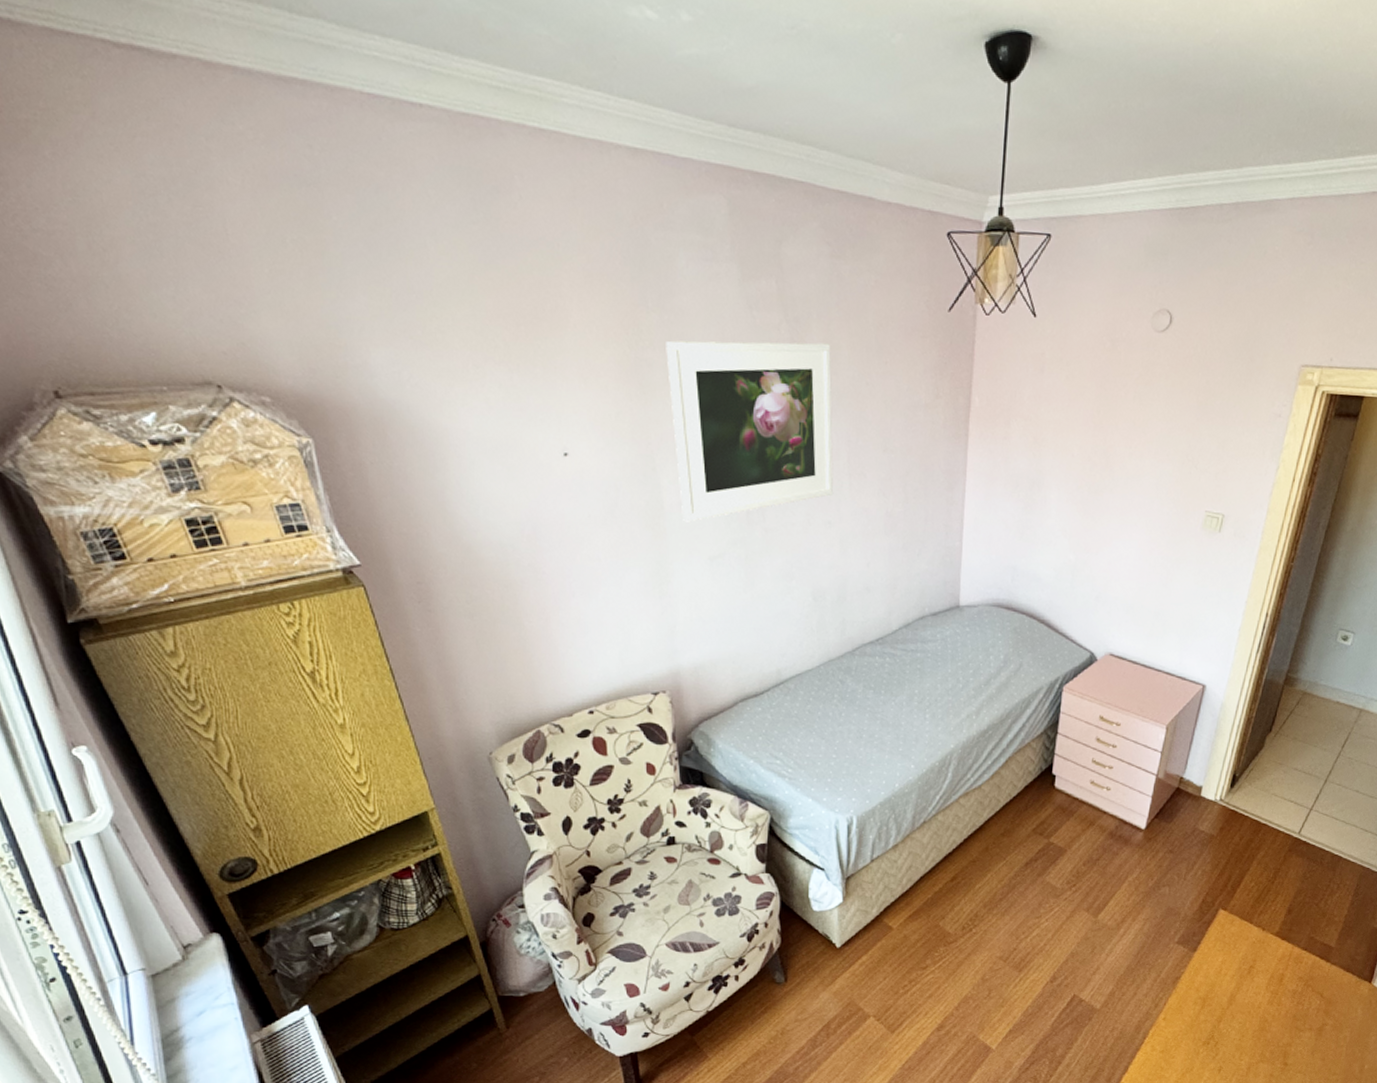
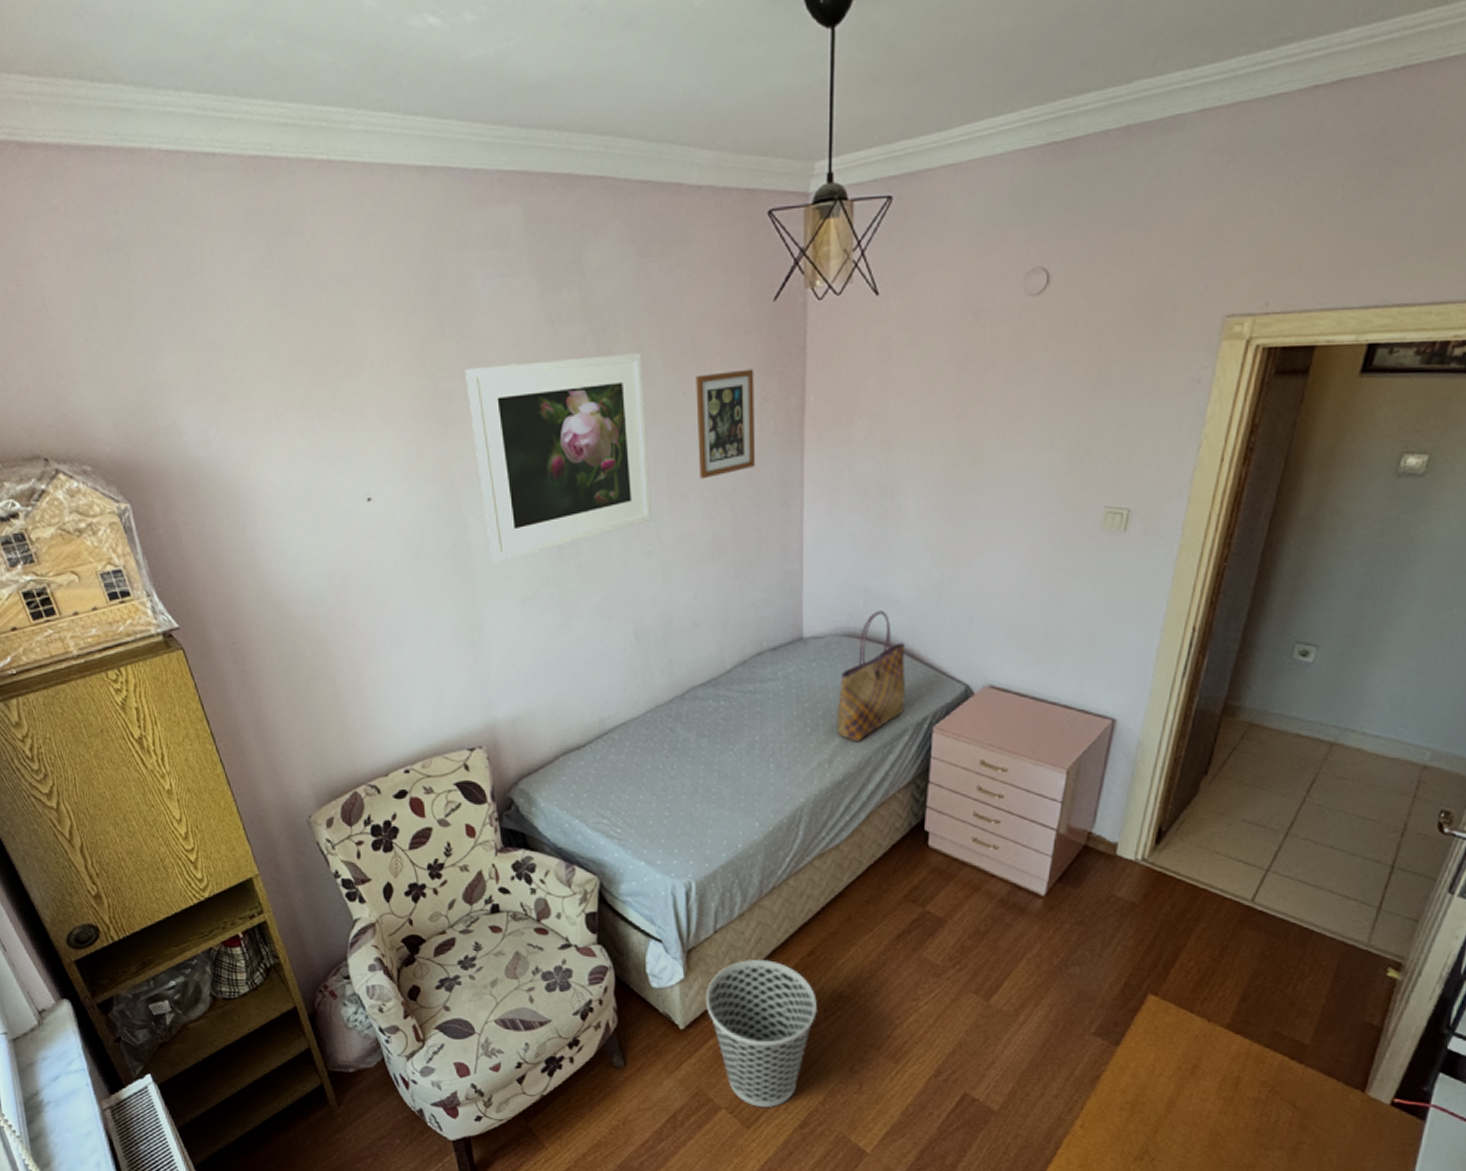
wastebasket: none [860,885,957,1014] -> present [705,960,818,1107]
picture frame: none [876,368,929,462] -> present [696,369,756,479]
tote bag: none [984,586,1043,698] -> present [837,610,905,743]

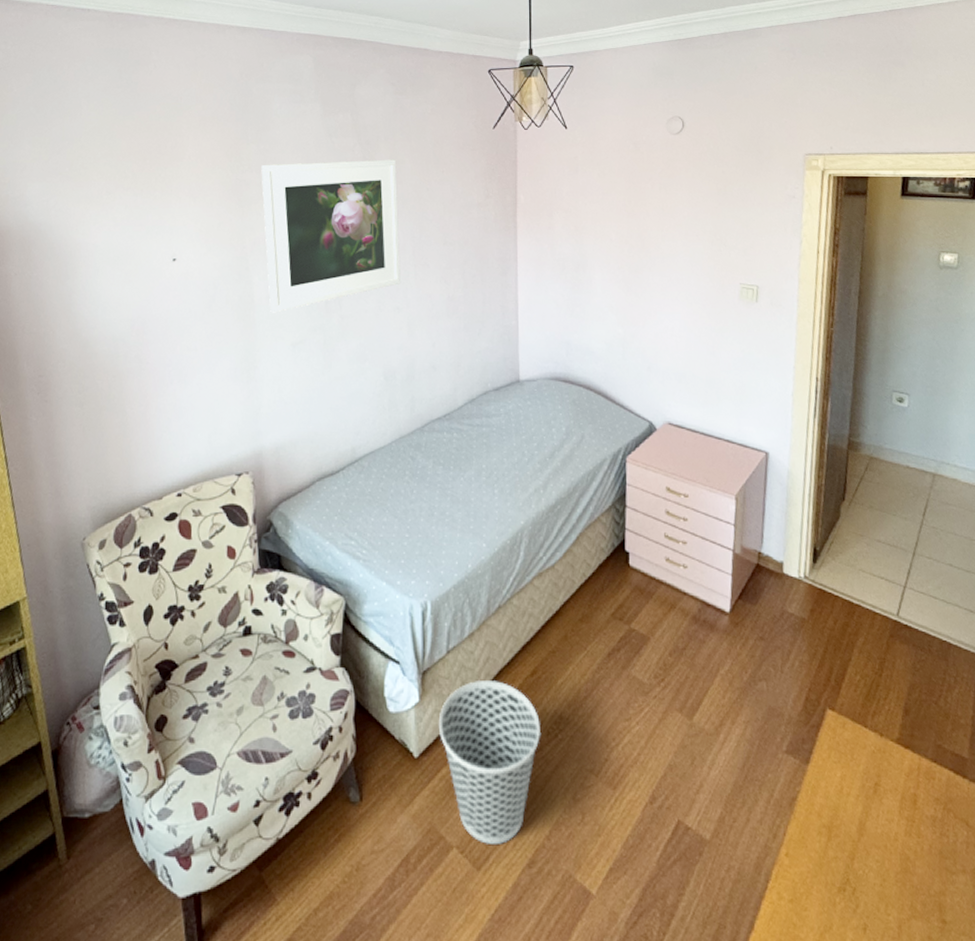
picture frame: present [696,369,756,479] -> none [436,175,481,253]
tote bag: present [837,610,905,743] -> none [549,359,603,471]

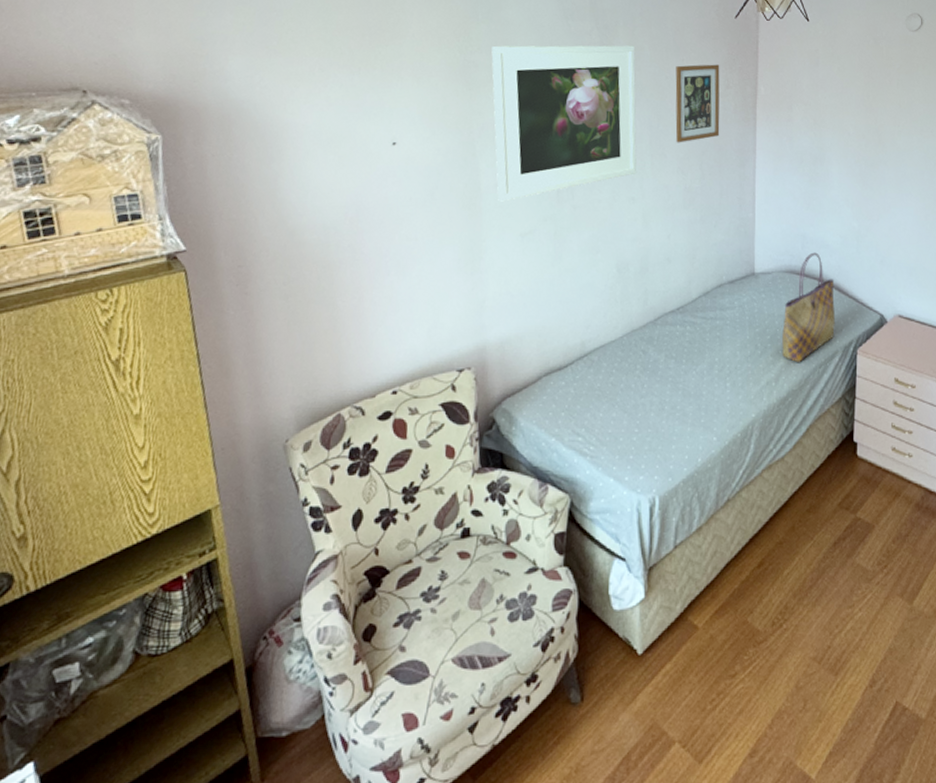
picture frame: none [436,175,481,253] -> present [675,64,720,143]
wastebasket: present [438,681,542,844] -> none [663,574,767,737]
tote bag: none [549,359,603,471] -> present [782,252,835,363]

